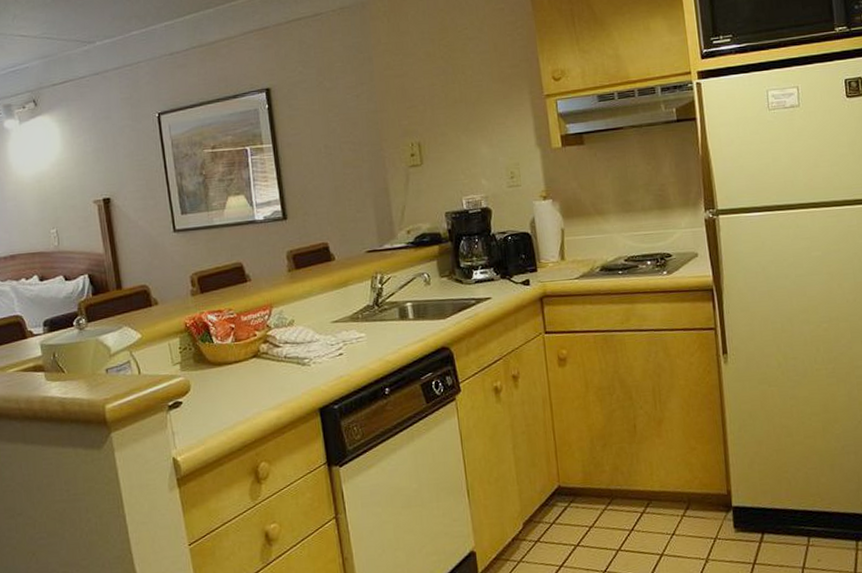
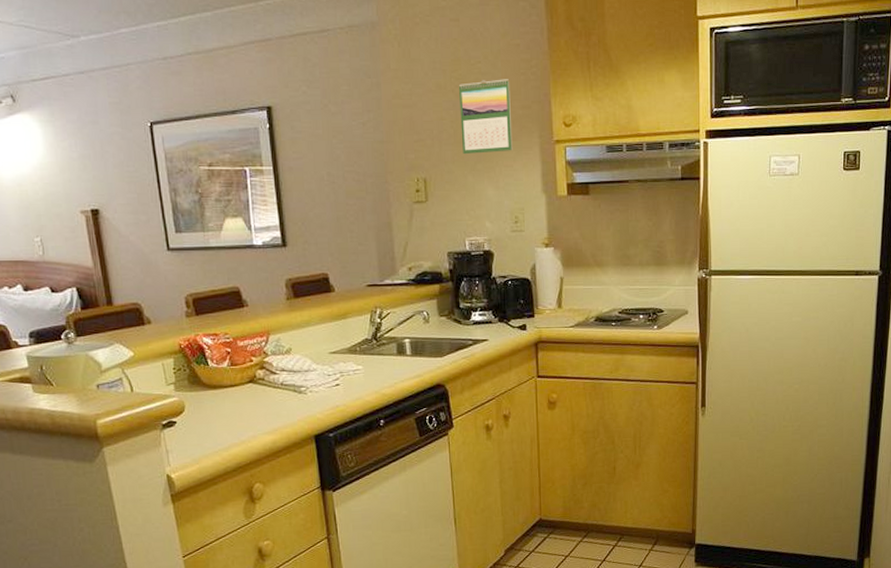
calendar: none [447,41,504,117] -> present [458,79,513,155]

